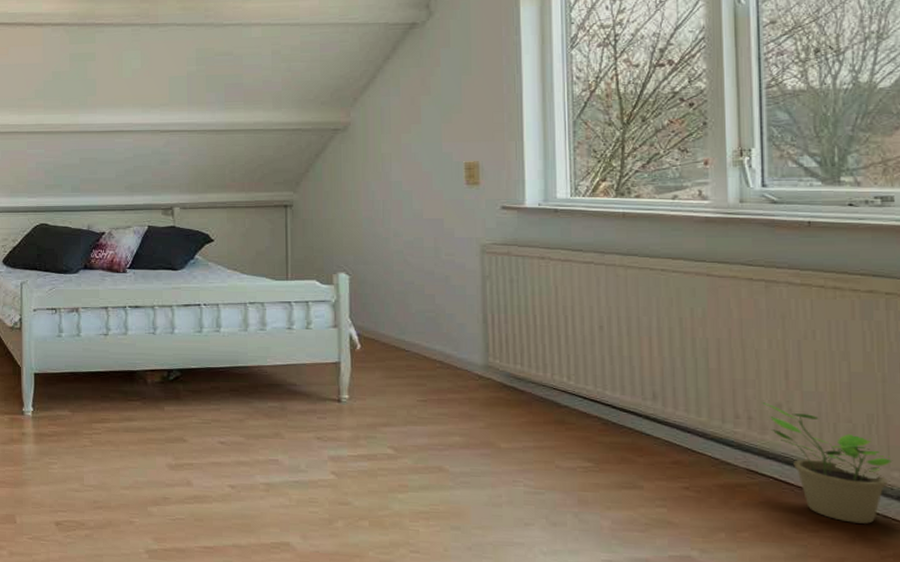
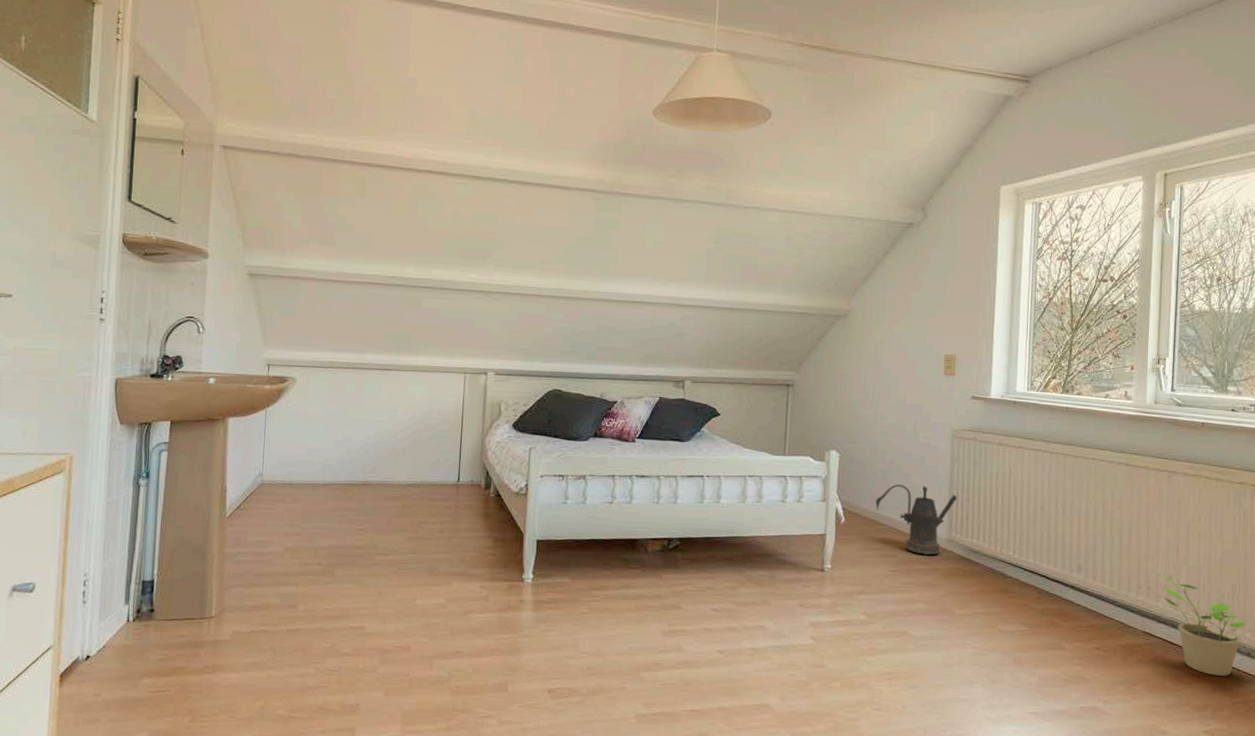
watering can: none [395,306,493,384] -> present [875,484,957,556]

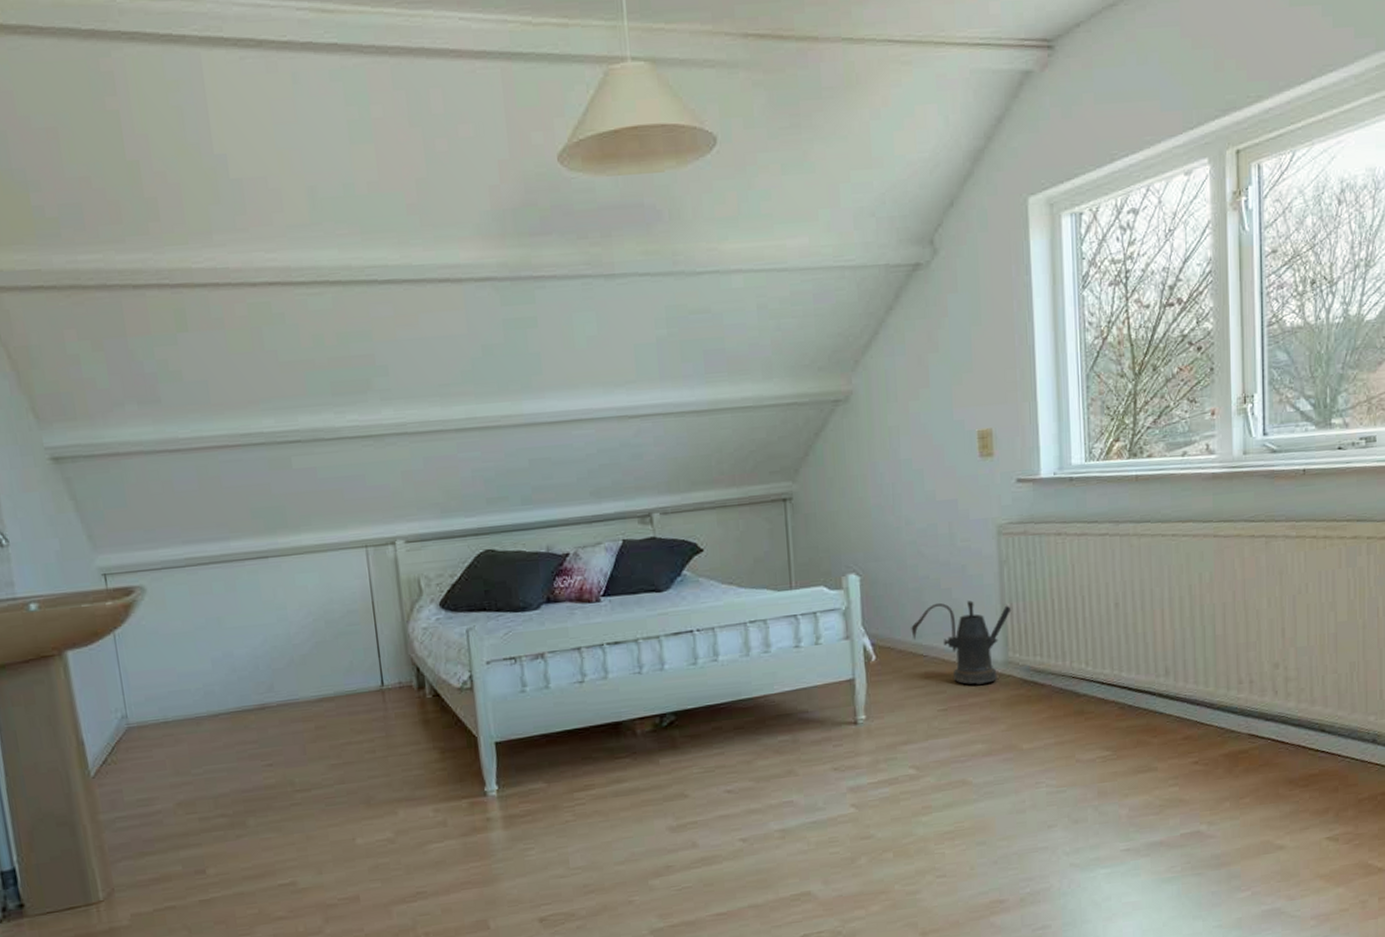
potted plant: present [1158,575,1247,676] -> none [1262,663,1370,773]

